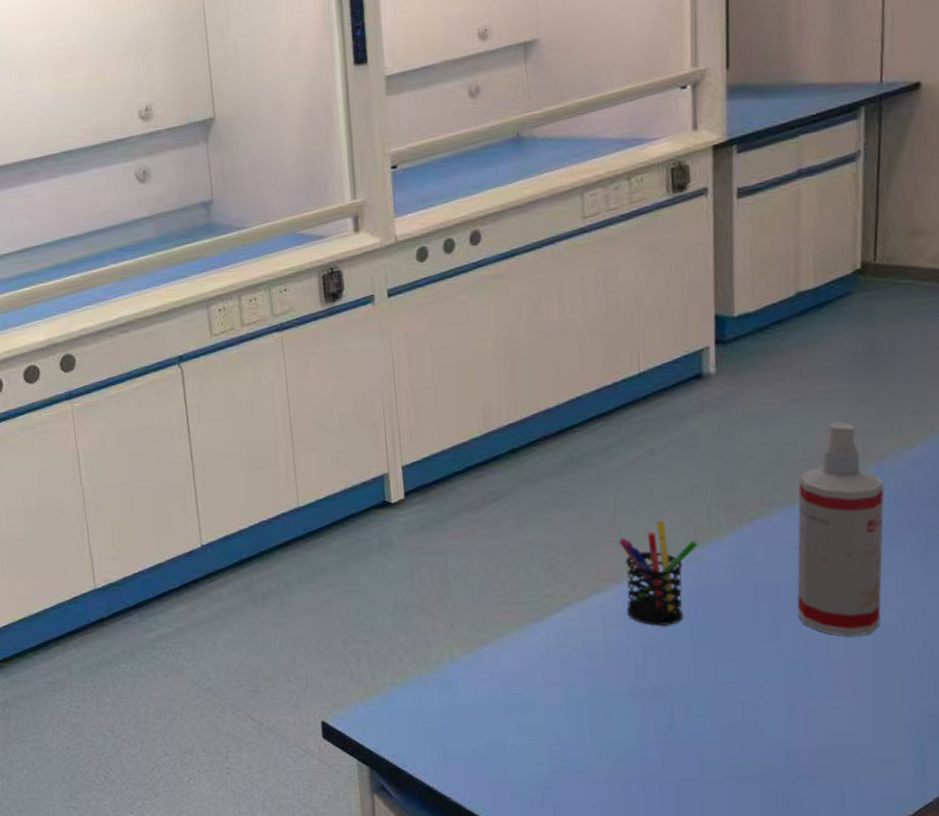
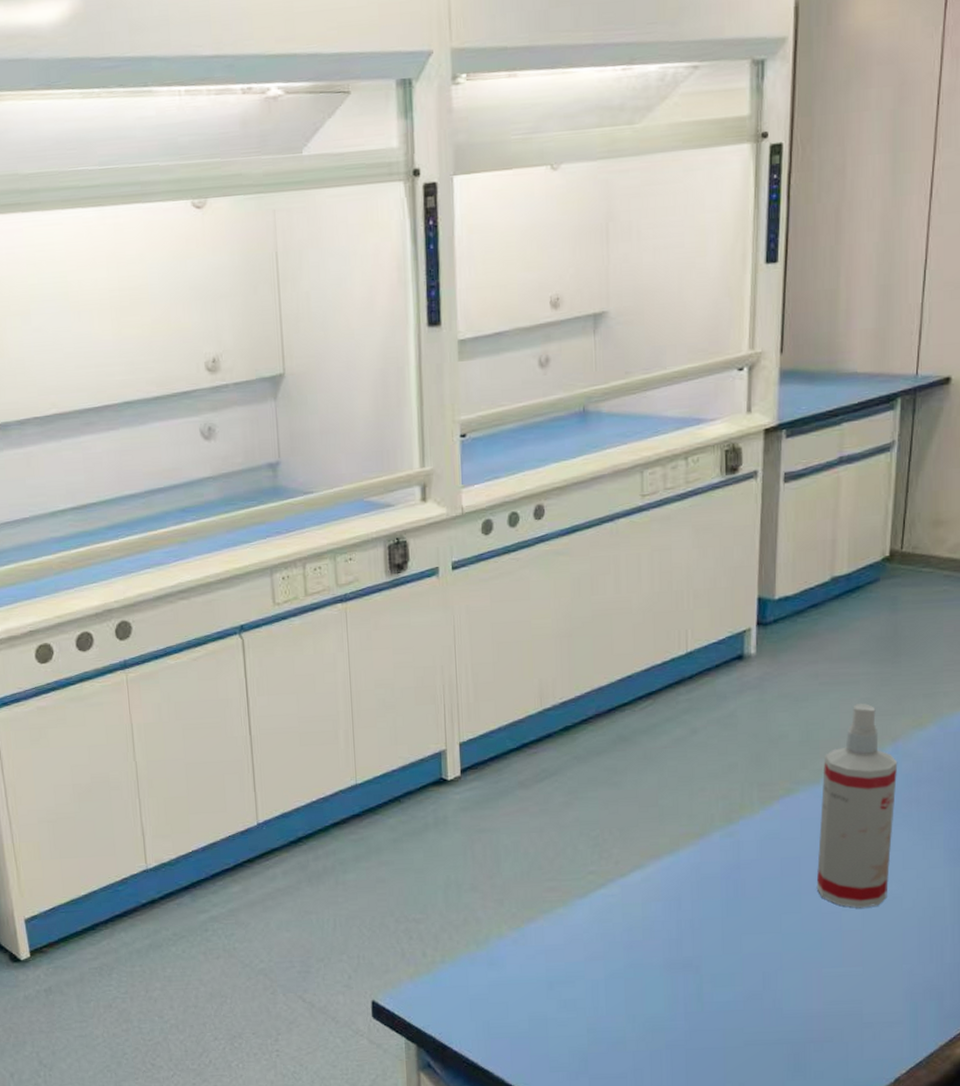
pen holder: present [618,521,698,626] -> none [660,798,732,900]

